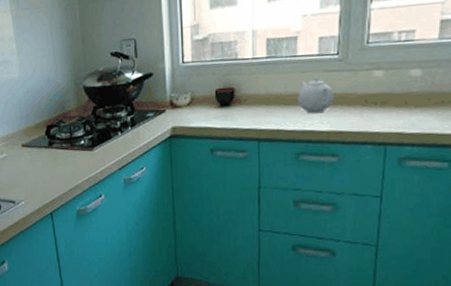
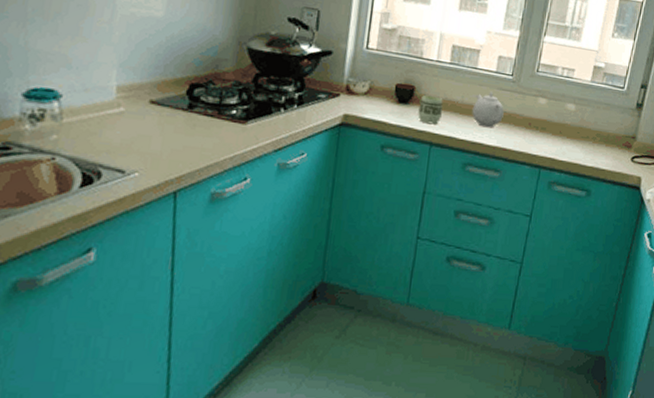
cup: none [241,93,266,122] -> present [417,95,443,125]

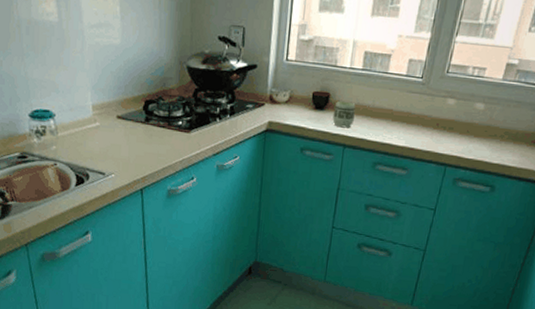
teapot: present [472,92,504,128] -> none [382,95,413,130]

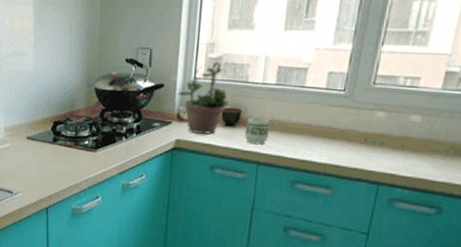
potted plant: none [270,43,320,117] -> present [178,61,230,135]

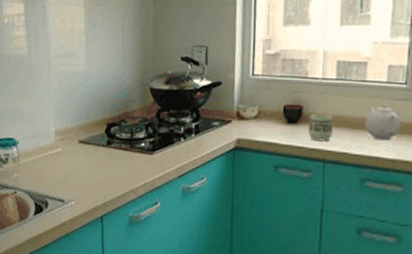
potted plant: present [178,61,230,135] -> none [236,57,291,133]
teapot: none [300,109,336,146] -> present [365,103,401,141]

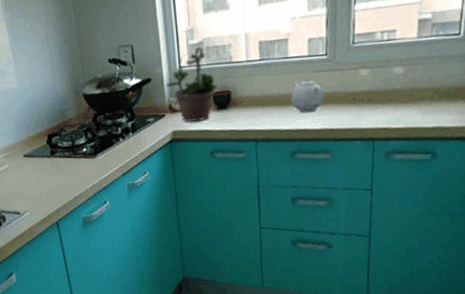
potted plant: none [236,57,291,133] -> present [166,46,219,122]
cup: present [308,113,333,142] -> none [238,95,261,123]

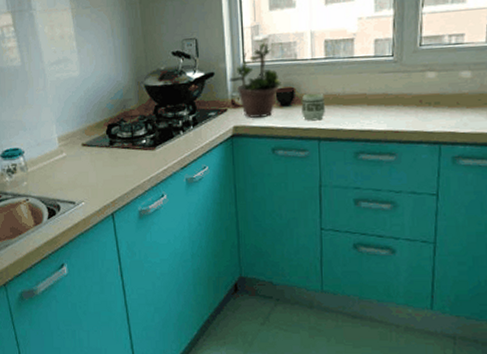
cup: none [238,95,261,123] -> present [301,93,325,121]
teapot: present [290,76,324,113] -> none [355,77,390,114]

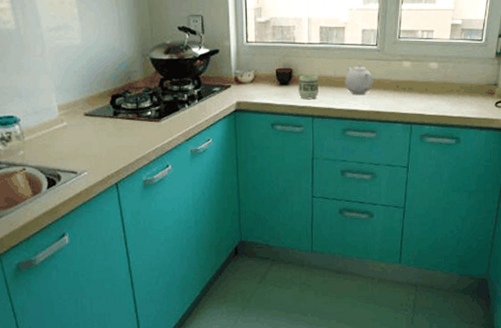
potted plant: present [229,42,283,118] -> none [233,24,282,95]
teapot: none [355,77,390,114] -> present [345,63,373,96]

